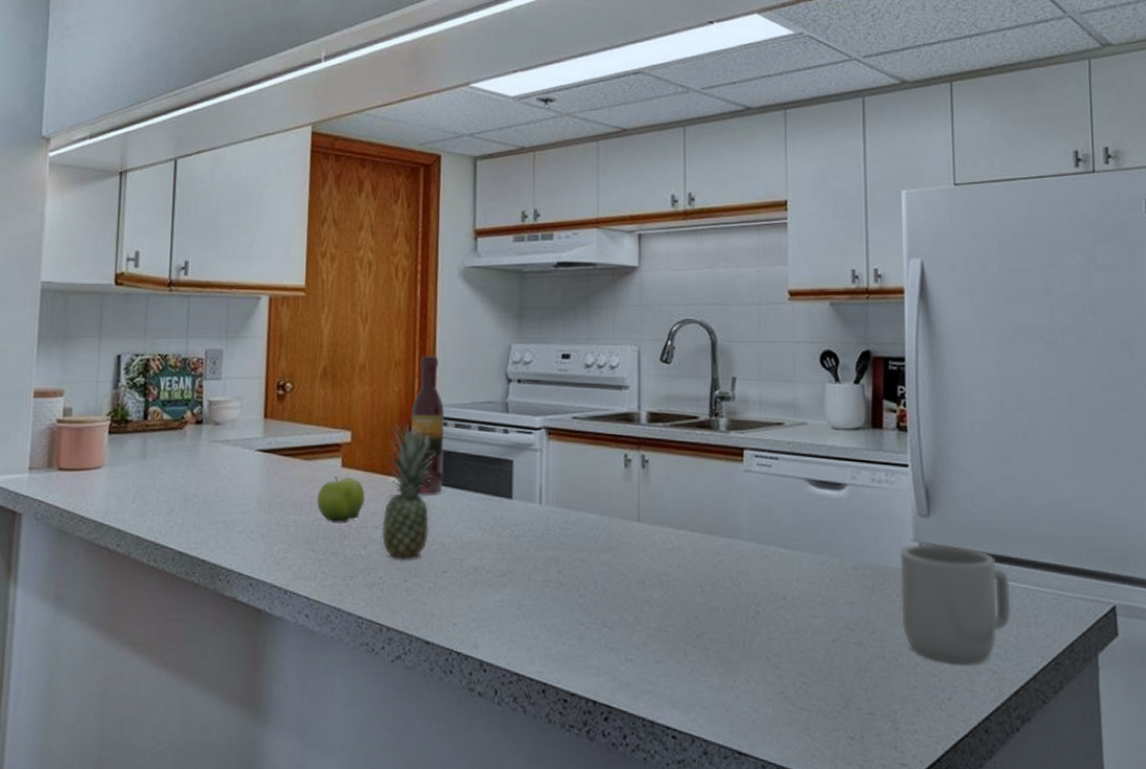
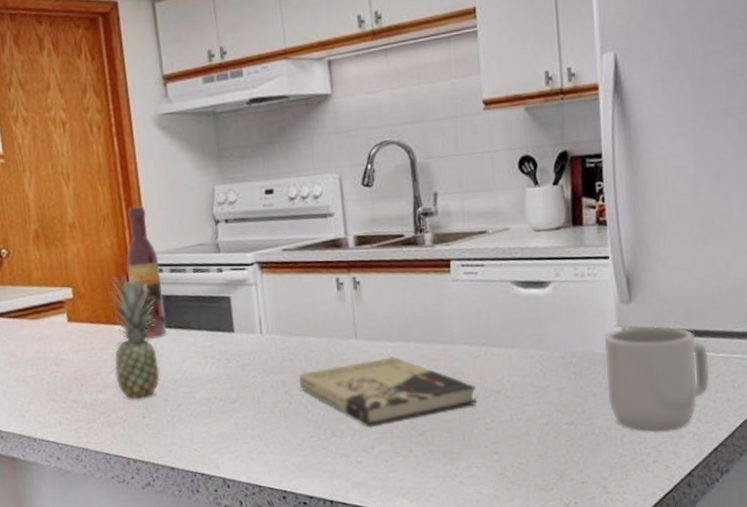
fruit: present [316,476,365,522] -> none [49,330,95,373]
book: none [573,545,762,620] -> present [298,356,478,426]

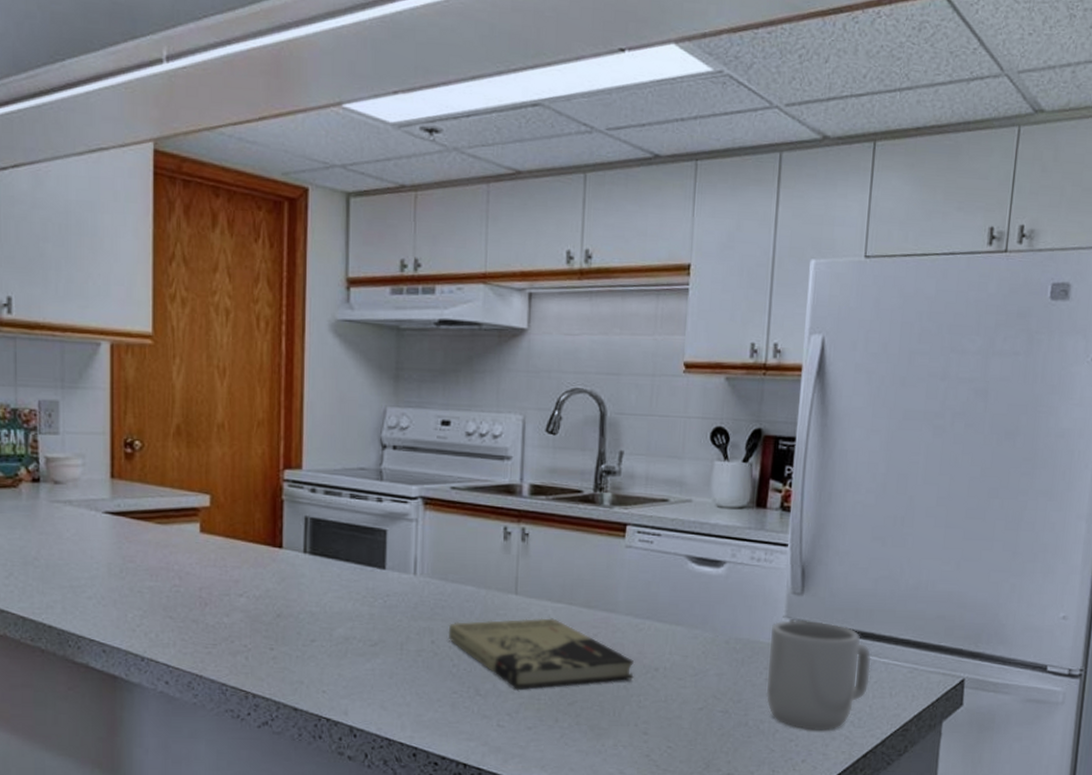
fruit: present [110,272,160,399] -> none [245,487,304,628]
wine bottle: present [126,206,167,339] -> none [275,416,313,564]

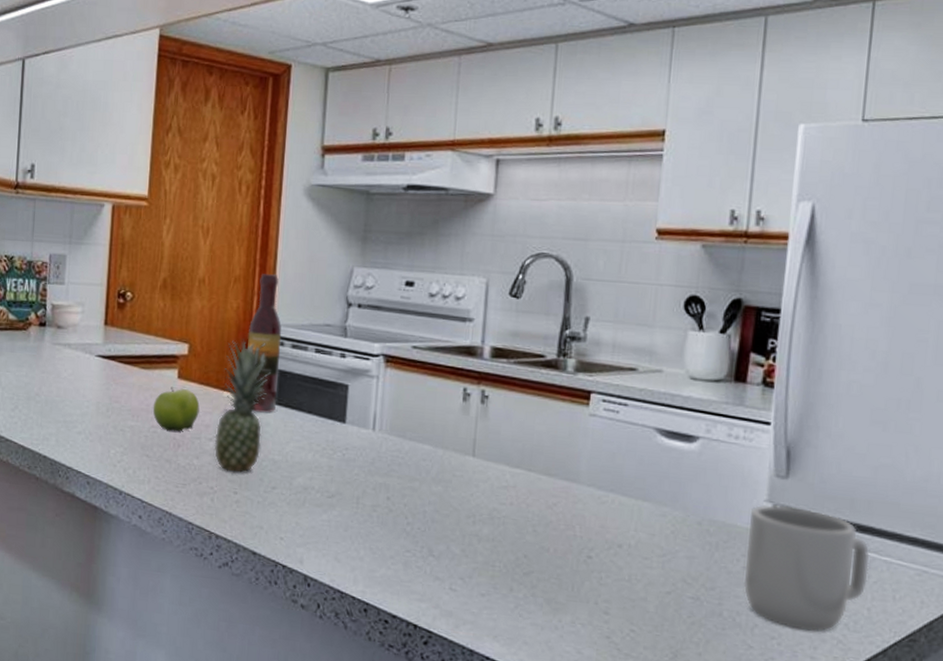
fruit: none [173,542,227,589] -> present [152,387,200,432]
fruit: none [245,487,304,628] -> present [214,339,272,473]
wine bottle: none [275,416,313,564] -> present [247,274,282,413]
book: present [448,618,634,689] -> none [403,480,595,555]

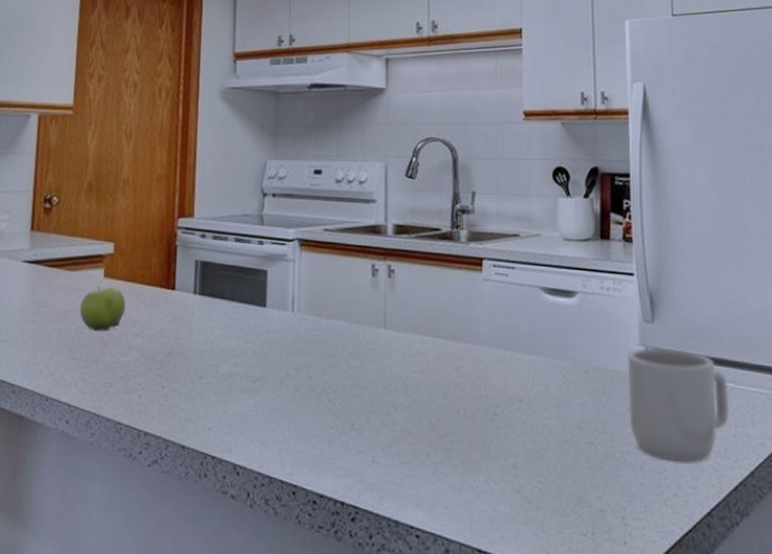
fruit: present [214,339,272,473] -> none [140,234,195,366]
wine bottle: present [247,274,282,413] -> none [170,171,203,304]

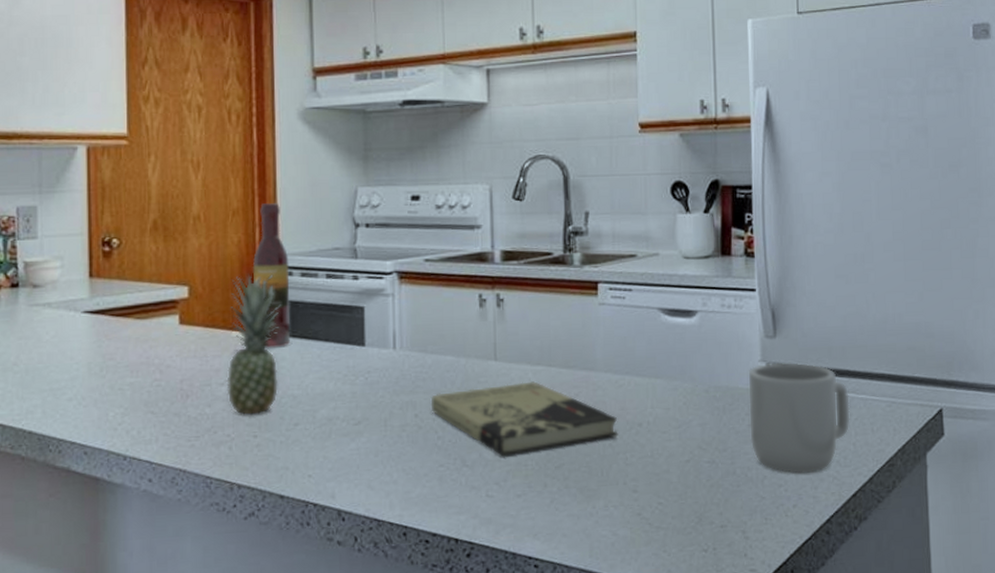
fruit: present [79,286,126,330] -> none [154,334,207,382]
fruit: none [140,234,195,366] -> present [226,273,282,415]
wine bottle: none [170,171,203,304] -> present [252,203,290,348]
book: none [323,351,500,422] -> present [430,381,618,456]

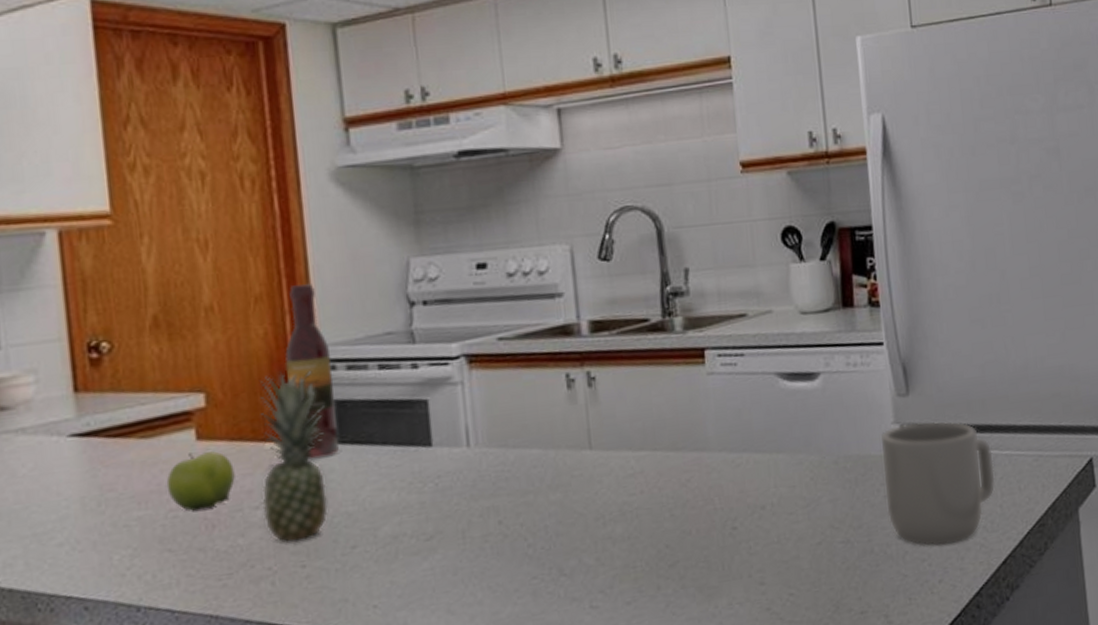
fruit: none [154,334,207,382] -> present [166,451,235,511]
book: present [430,381,618,456] -> none [516,469,739,559]

